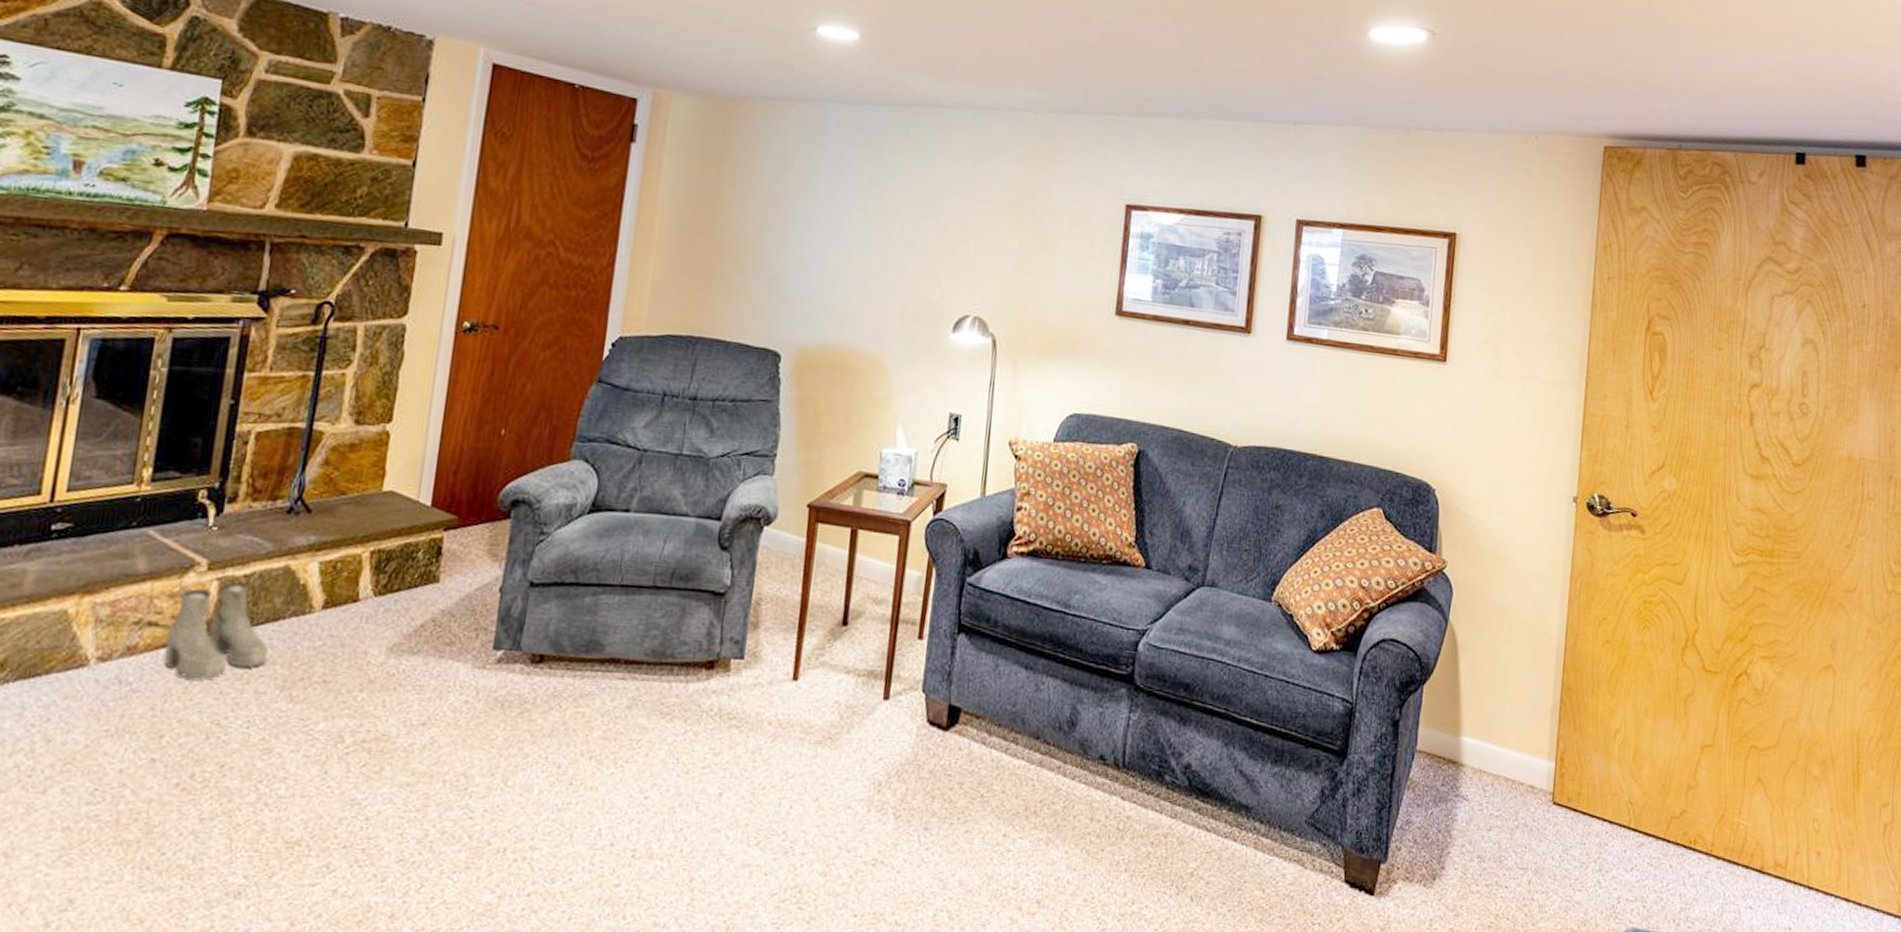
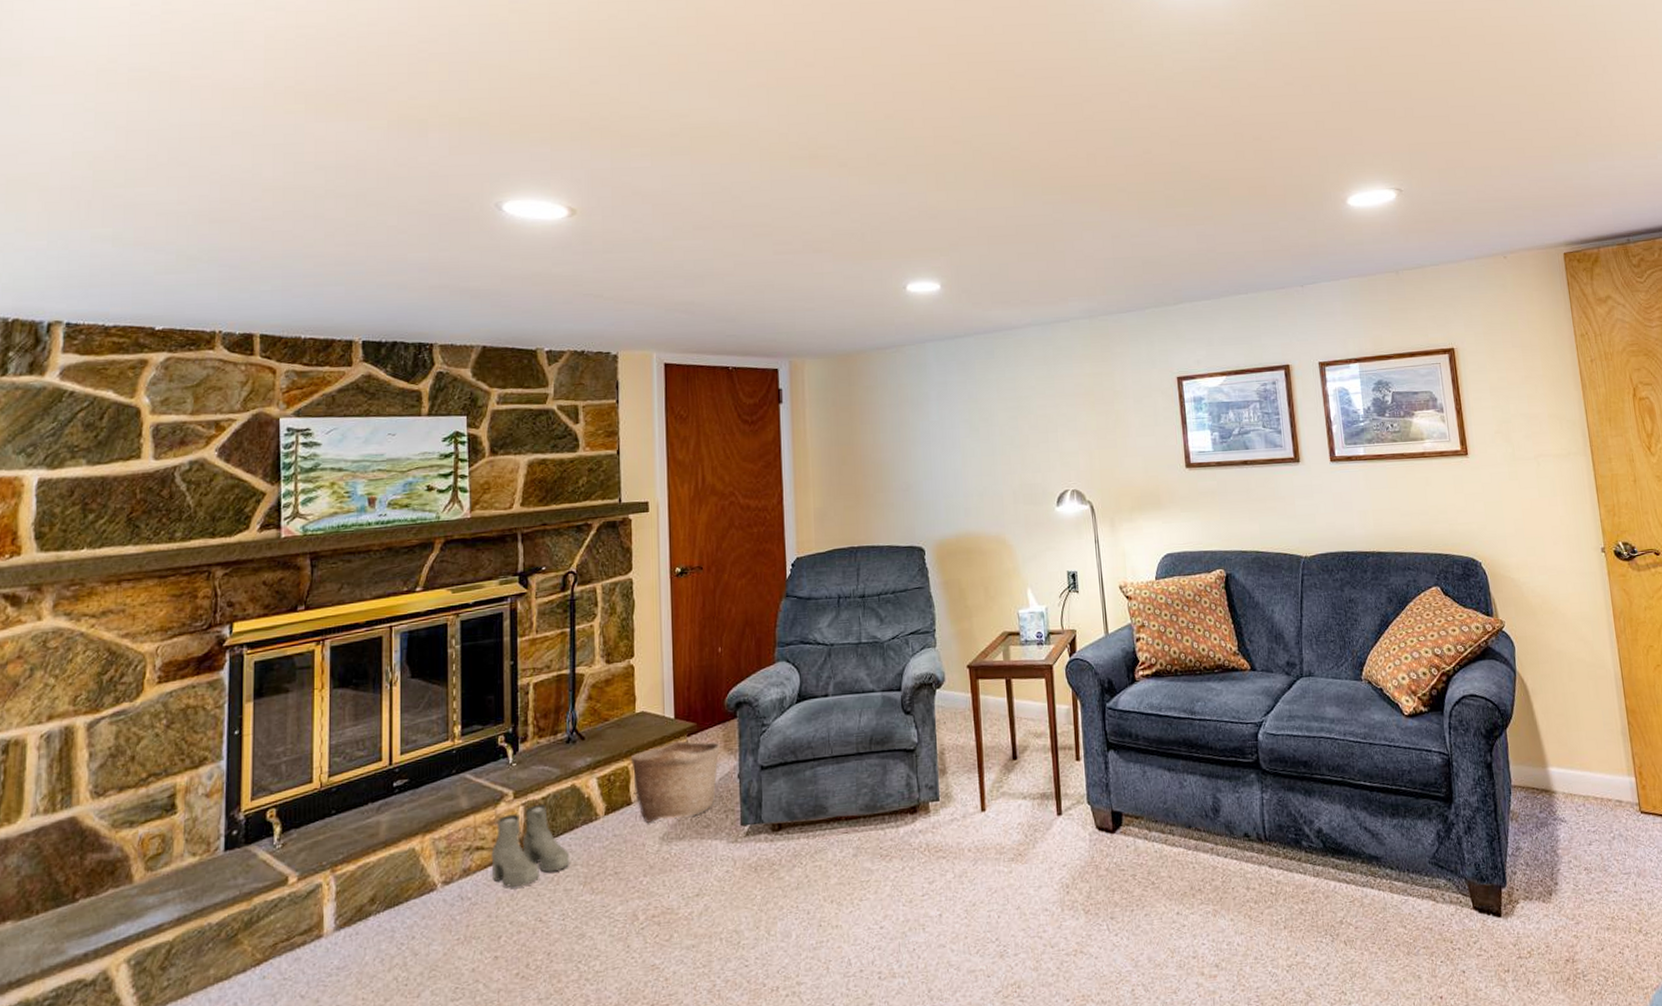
basket: none [365,533,483,628] -> present [630,740,720,823]

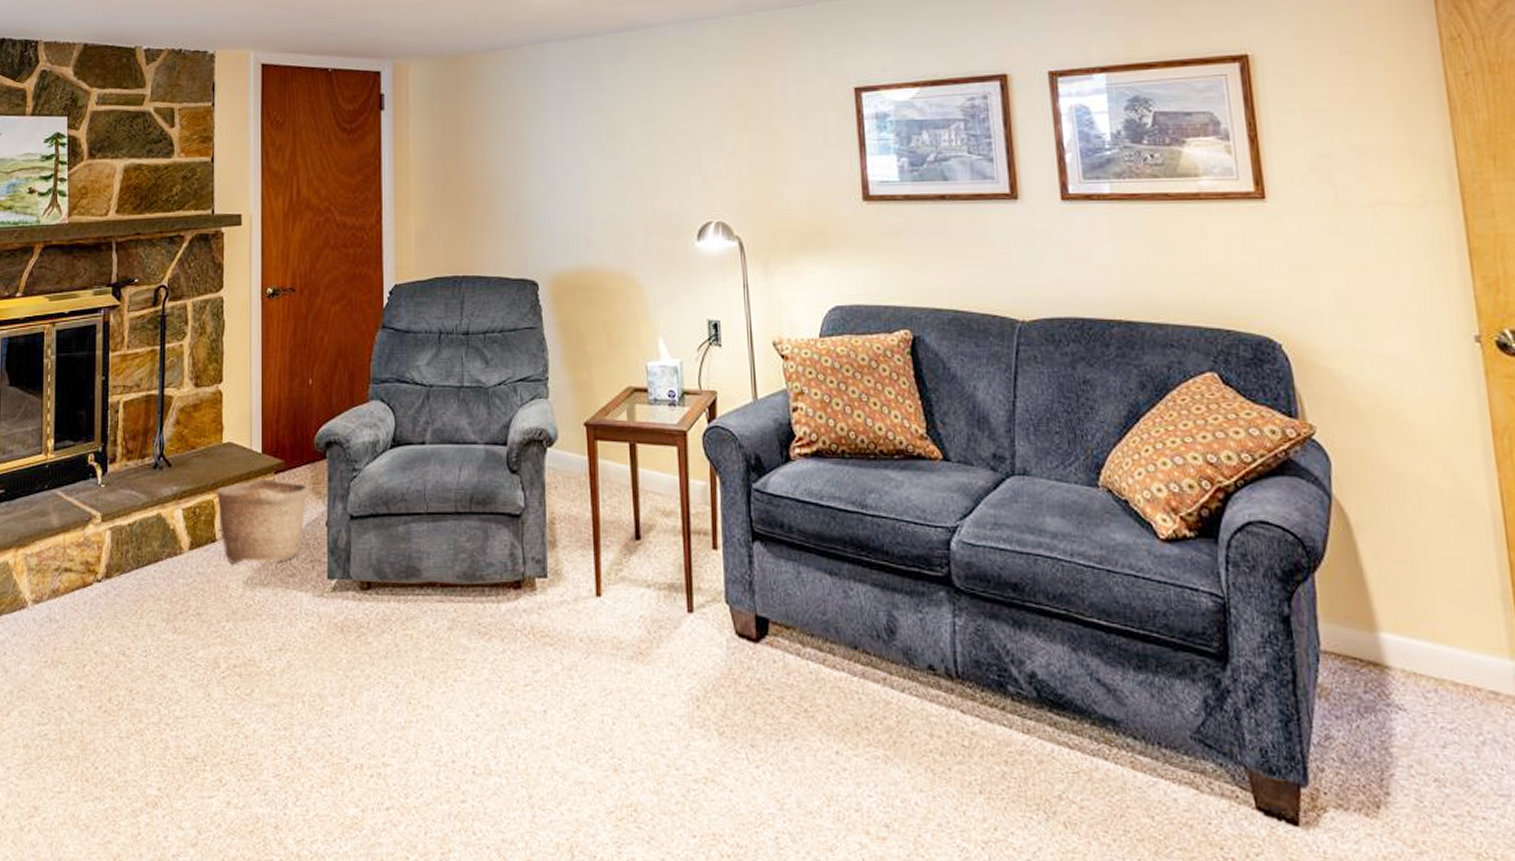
boots: present [491,803,570,887] -> none [79,530,154,615]

